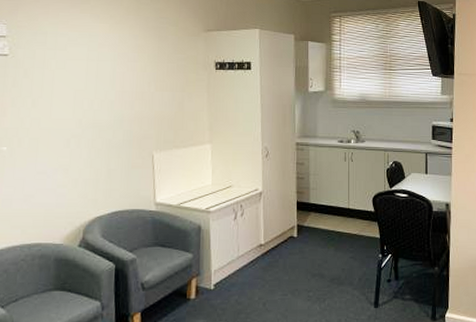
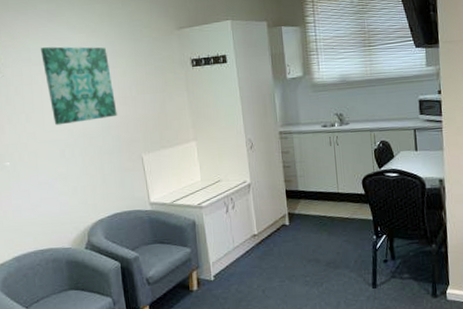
wall art: none [58,33,132,114] -> present [41,46,117,126]

